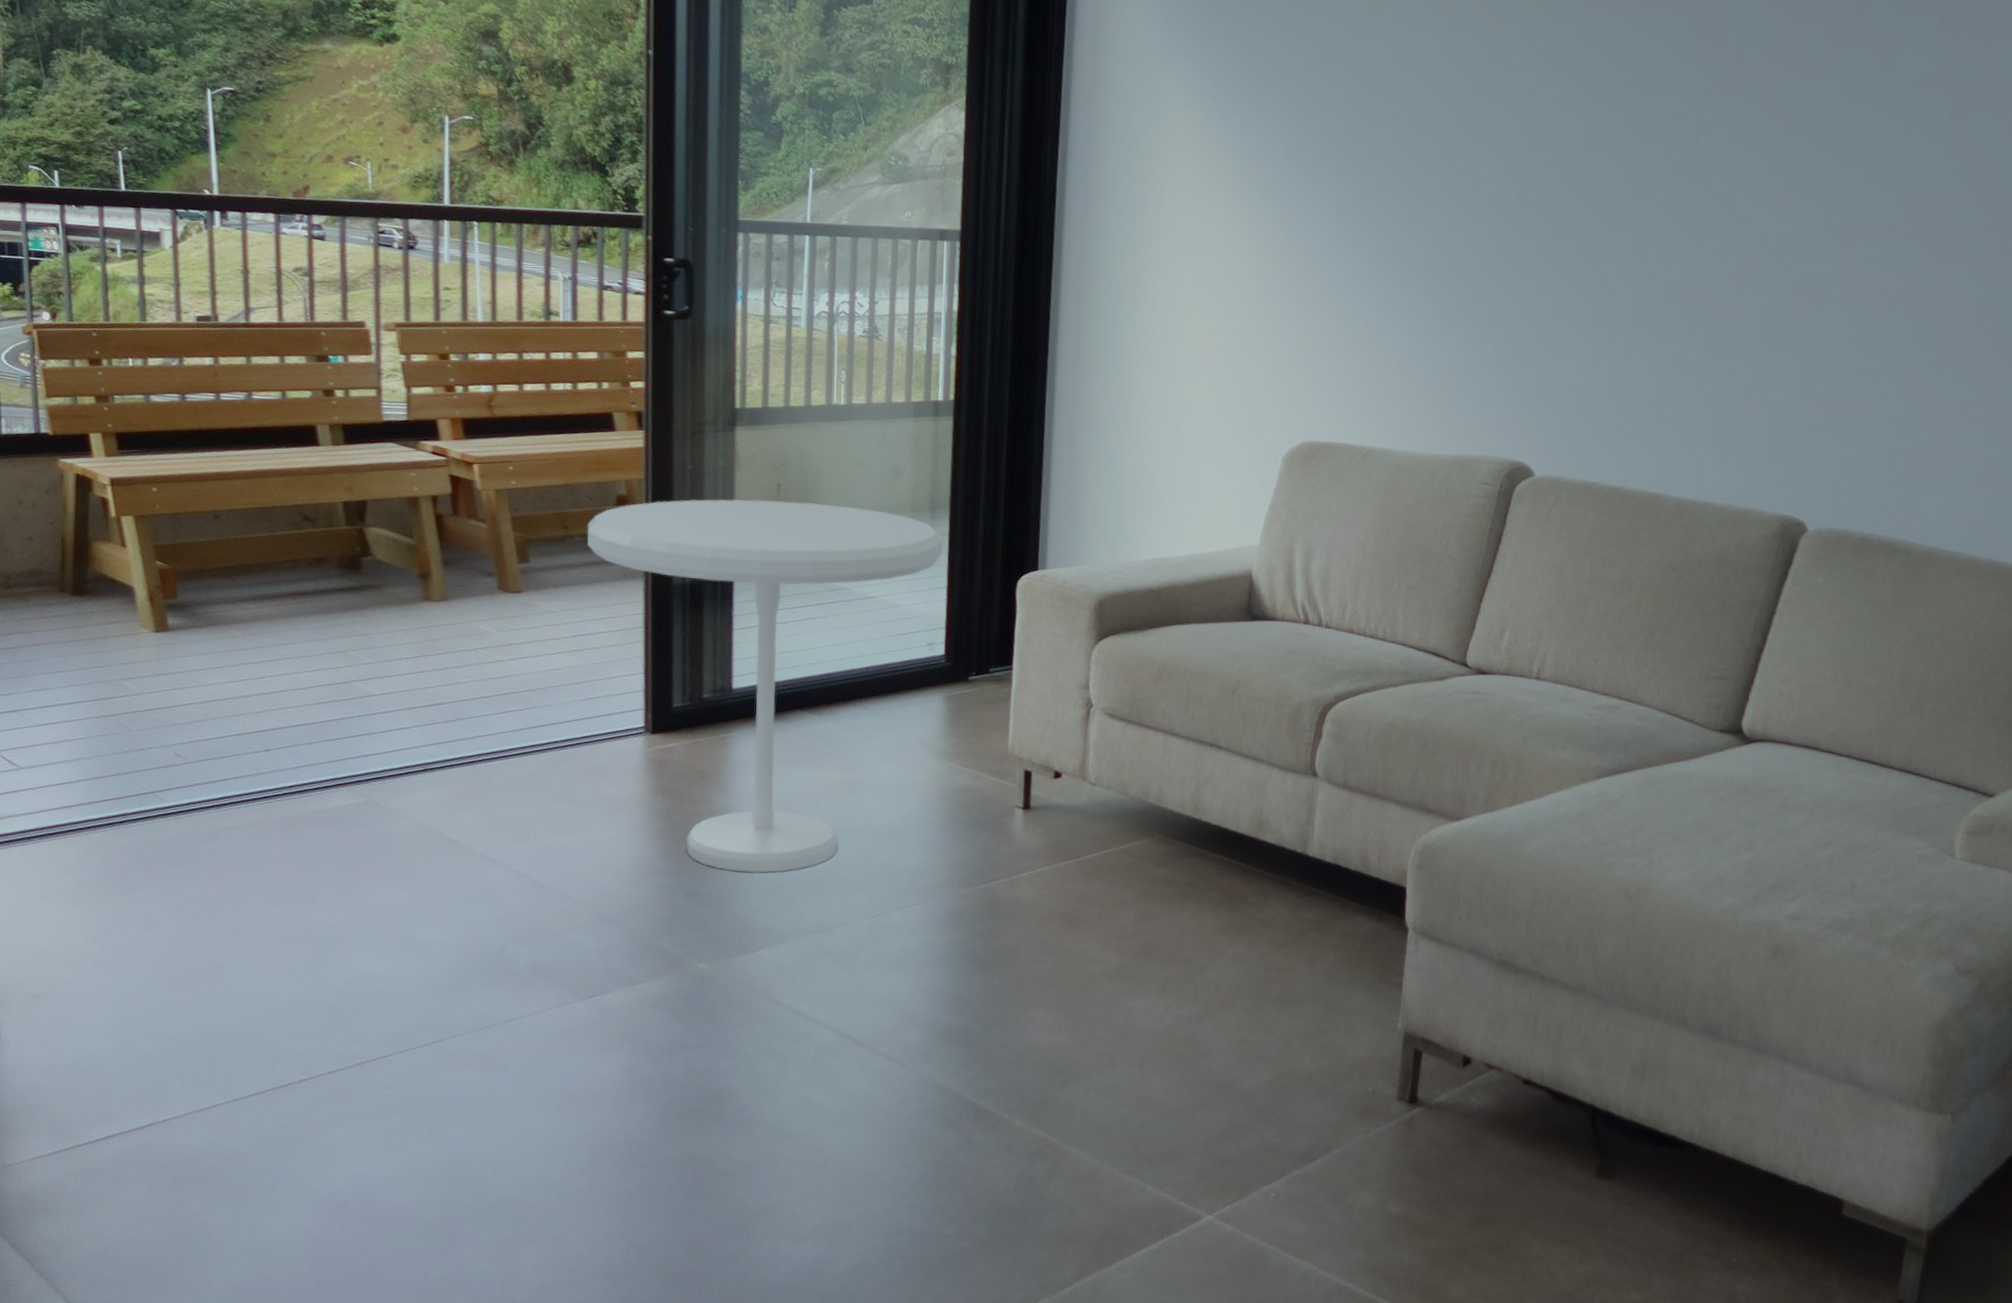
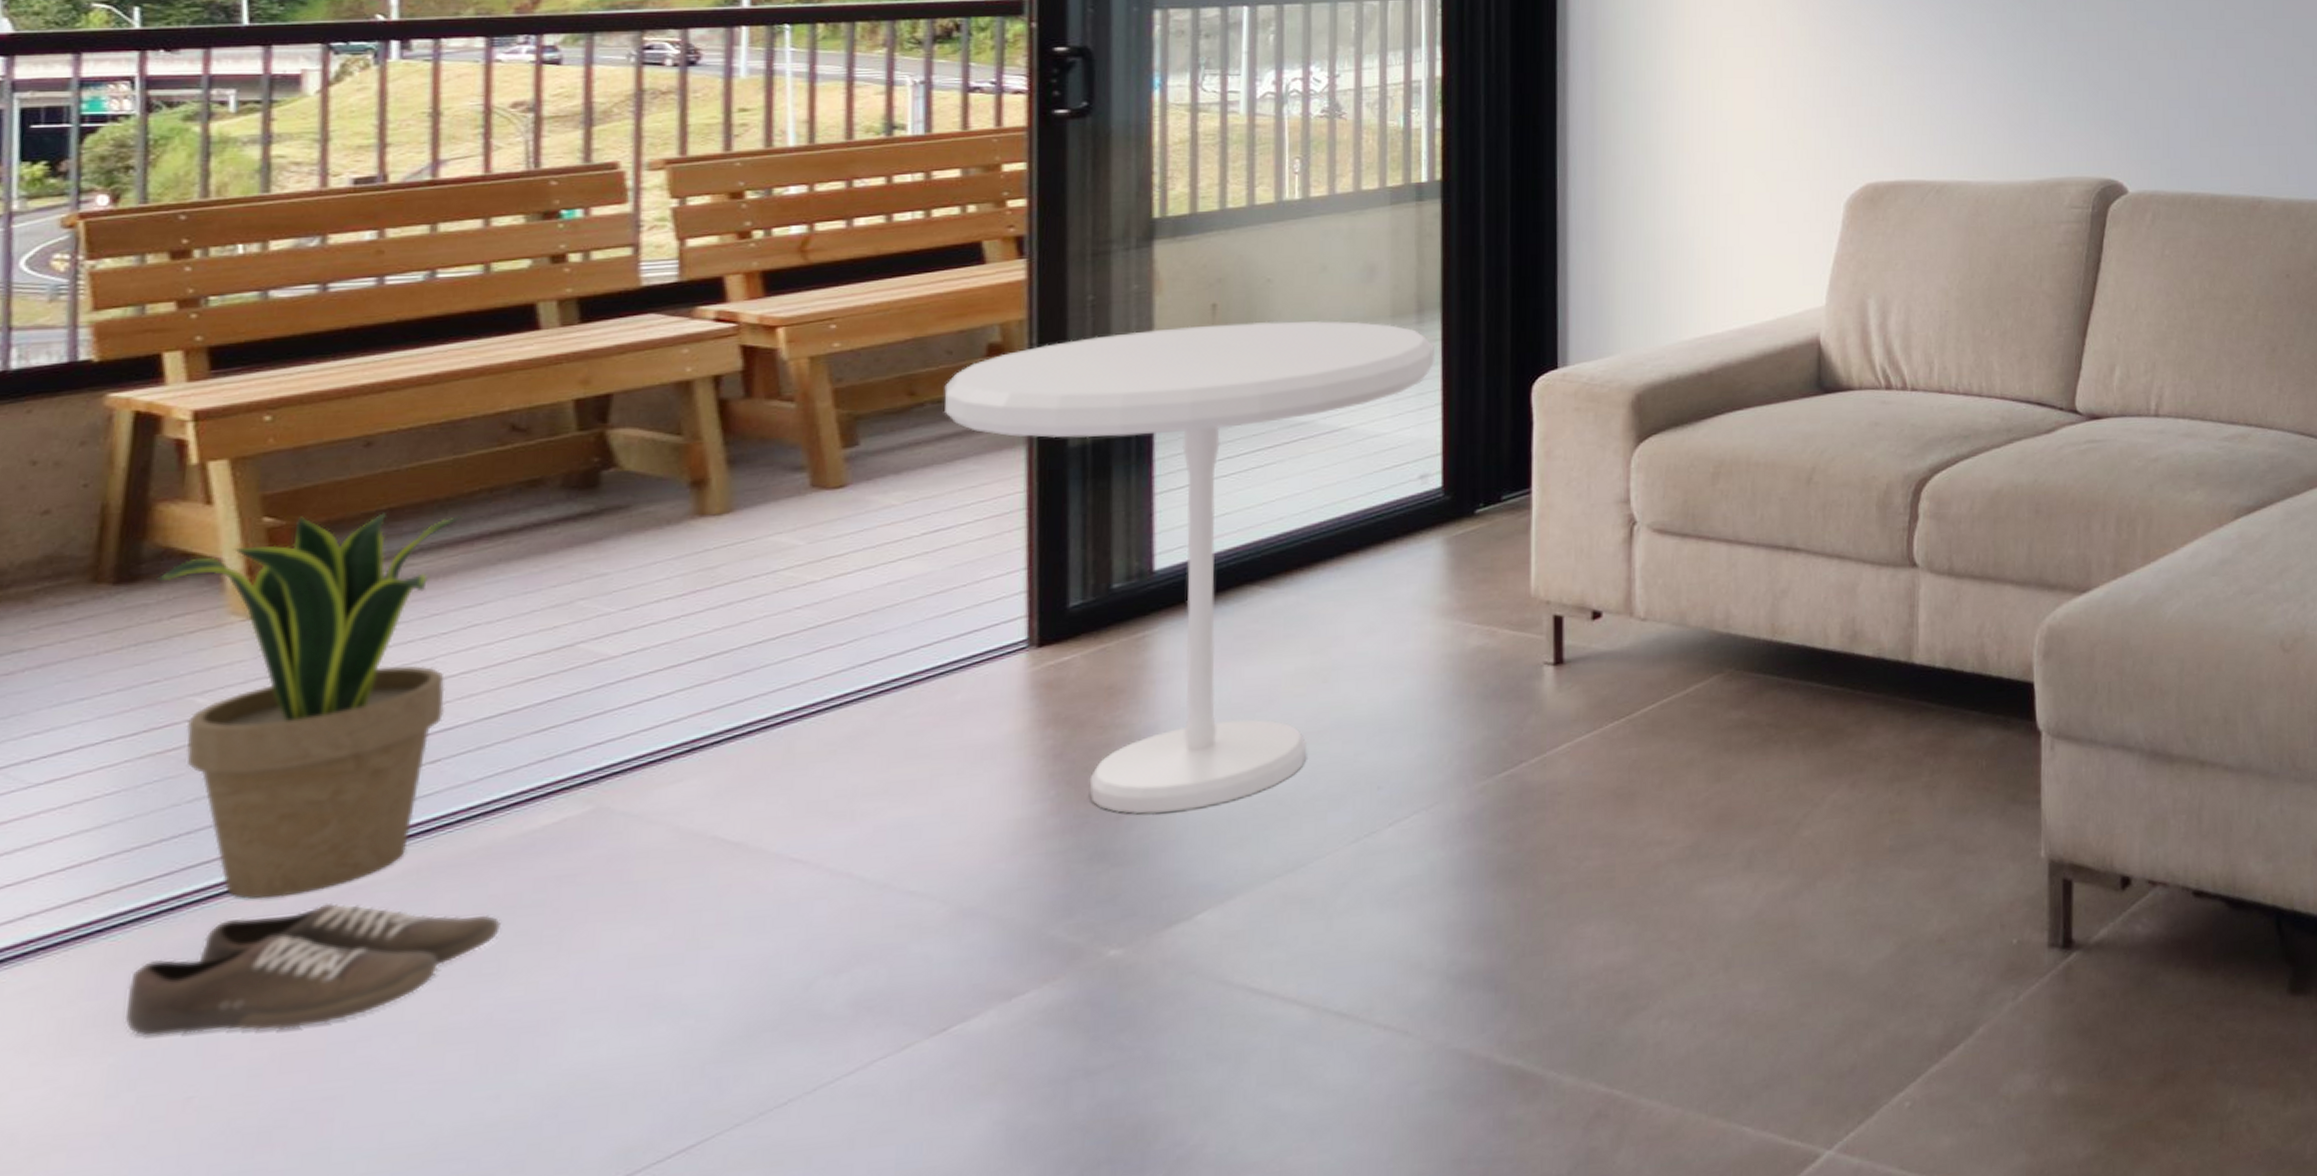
potted plant: none [96,563,278,826] -> present [155,513,466,899]
shoe: none [99,835,312,915] -> present [124,902,501,1035]

